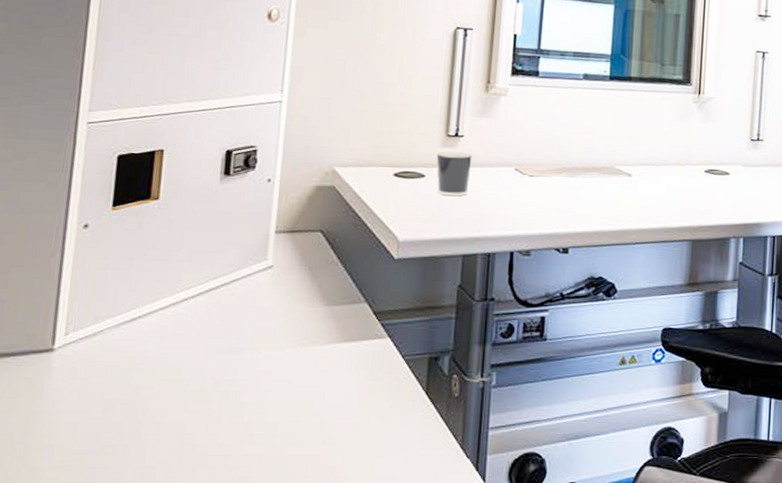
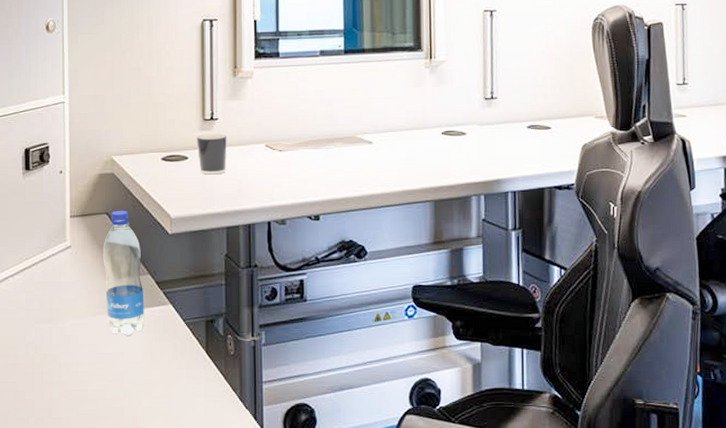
bottle: none [309,228,359,373] -> present [103,210,145,336]

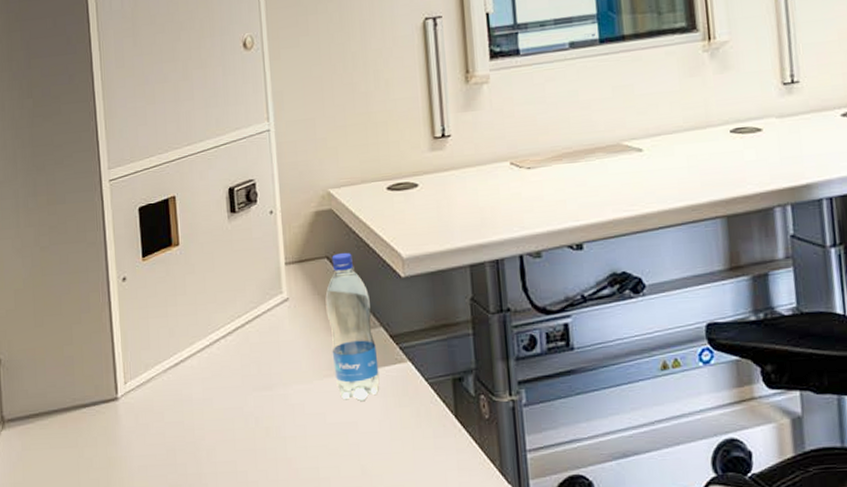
mug: present [196,134,227,175] -> none [426,153,465,204]

